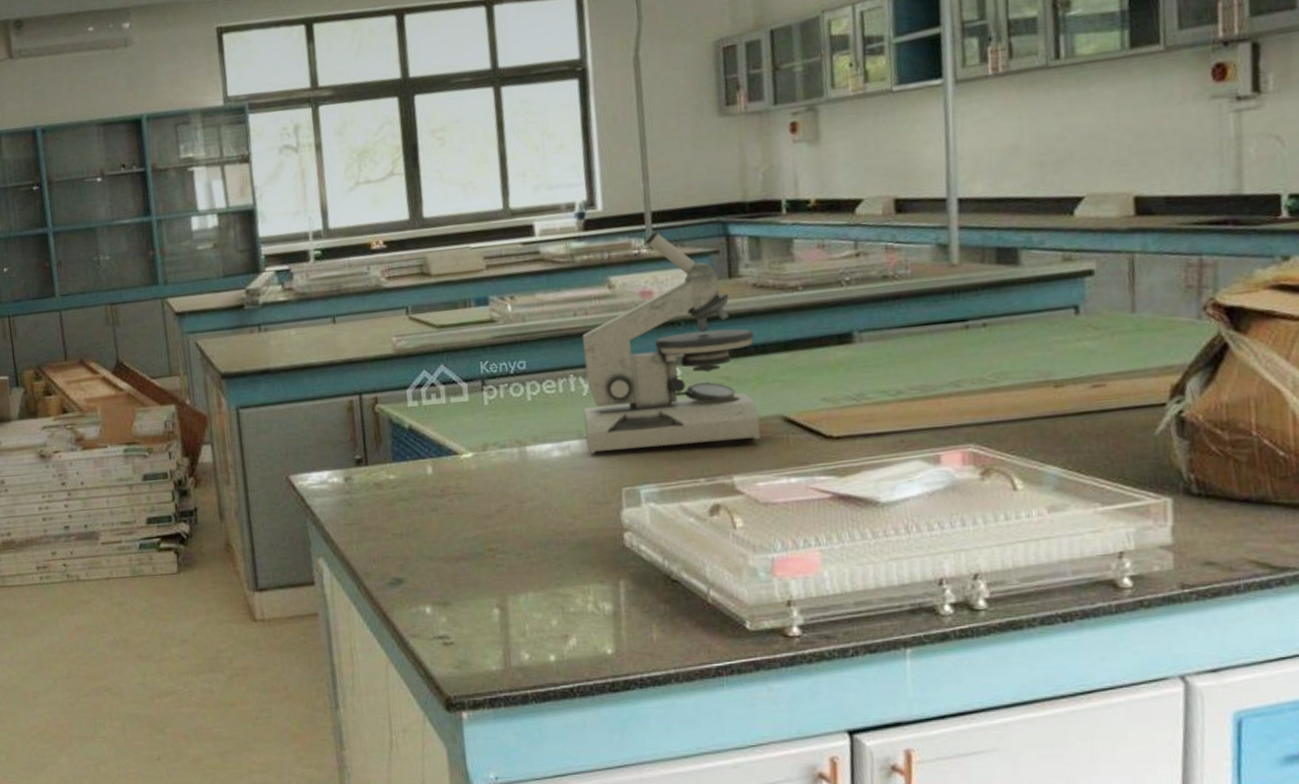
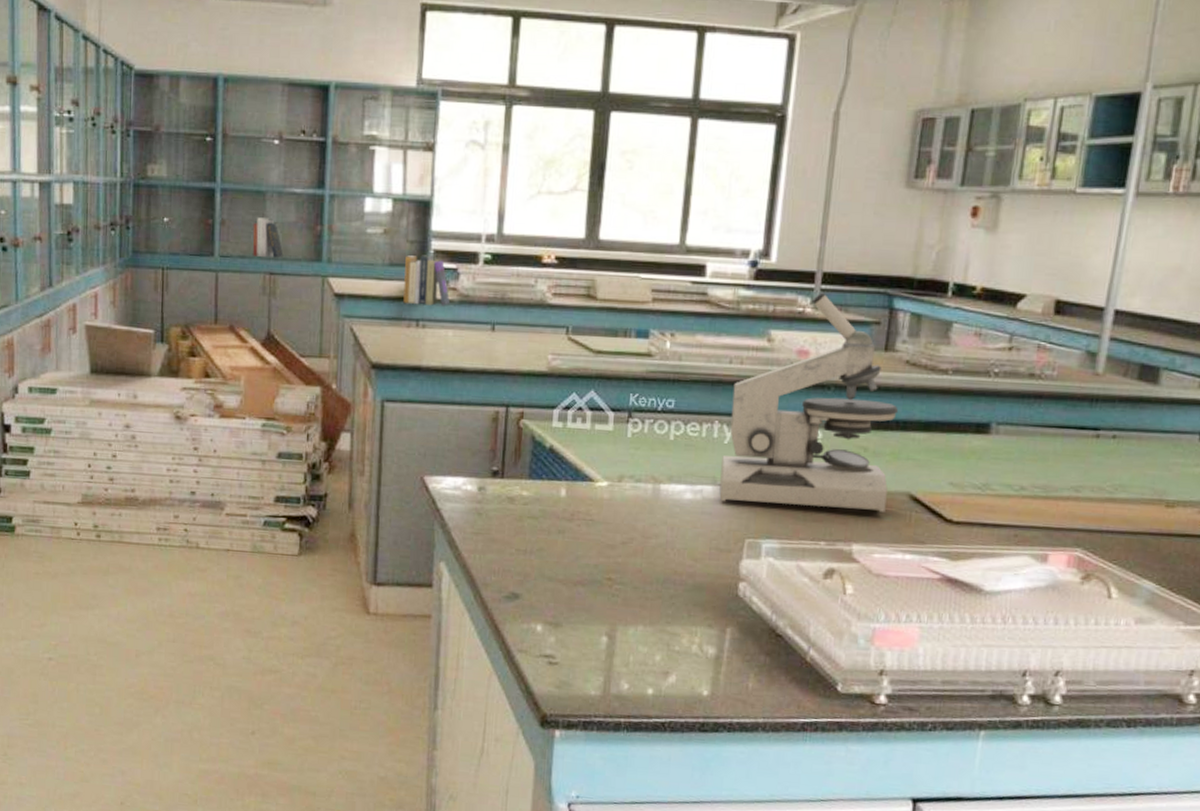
books: none [88,252,121,290] -> present [252,217,284,259]
books: none [238,260,289,312] -> present [403,255,451,306]

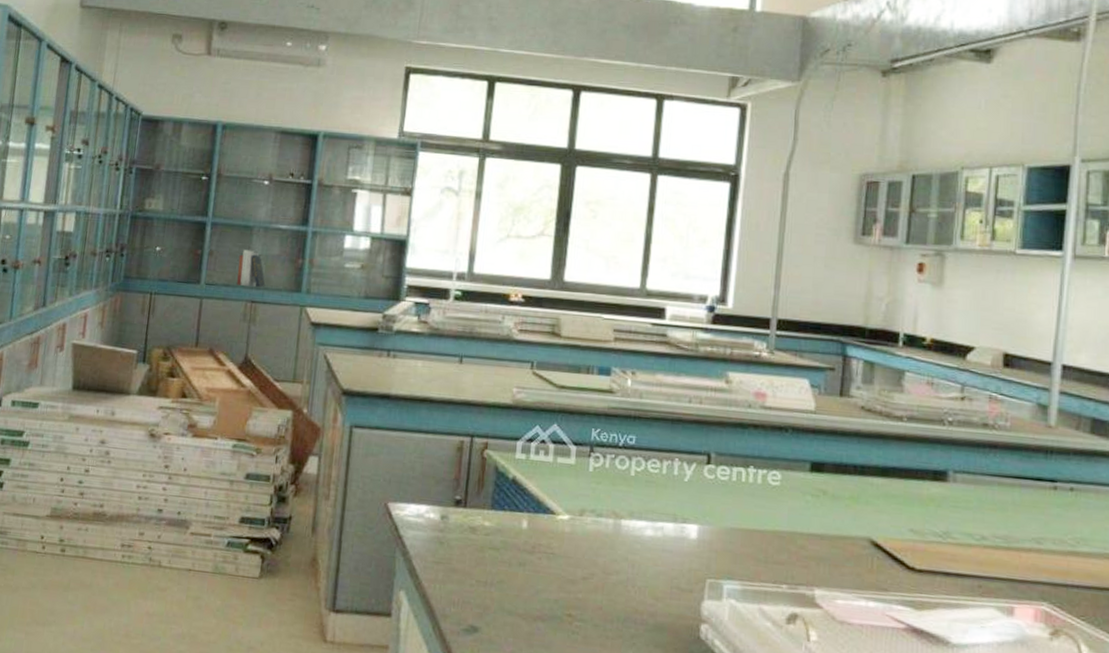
books: present [403,255,451,306] -> none [376,289,421,338]
microscope: present [719,291,898,512] -> none [680,337,855,557]

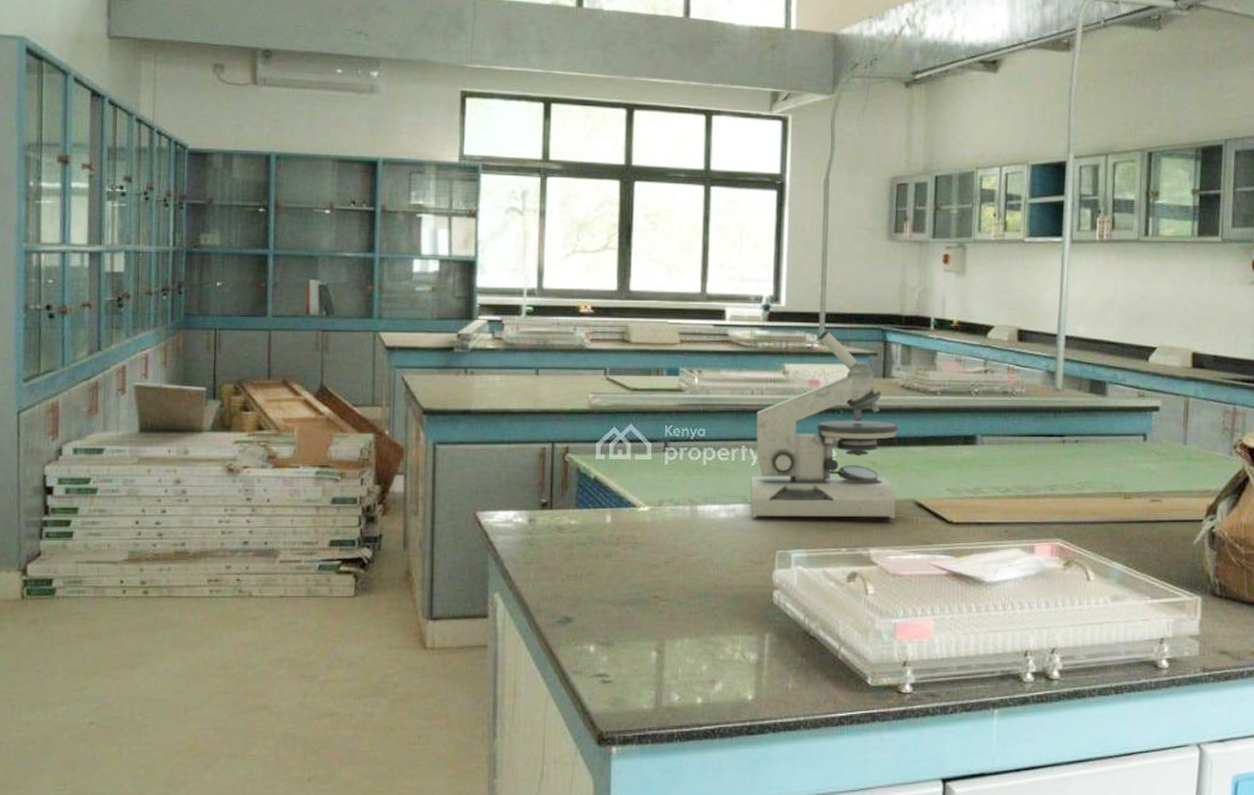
microscope: none [680,337,855,557] -> present [750,329,898,518]

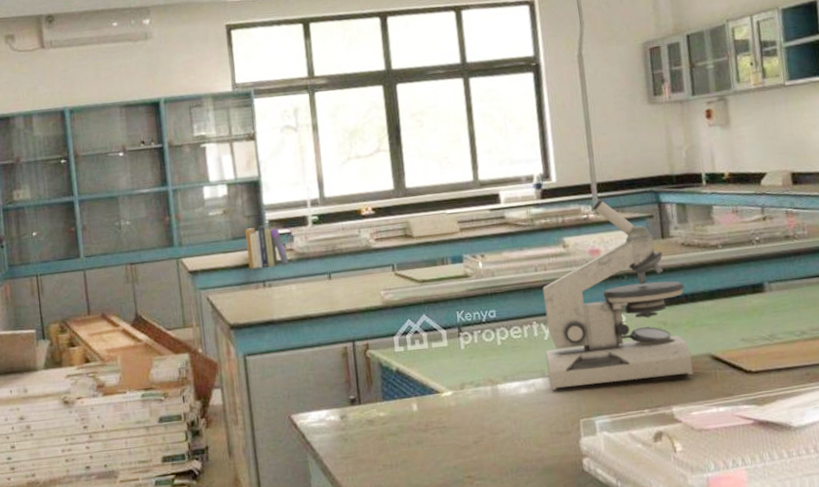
books: present [305,280,336,317] -> none [110,217,140,252]
books: none [451,309,497,354] -> present [245,225,290,270]

